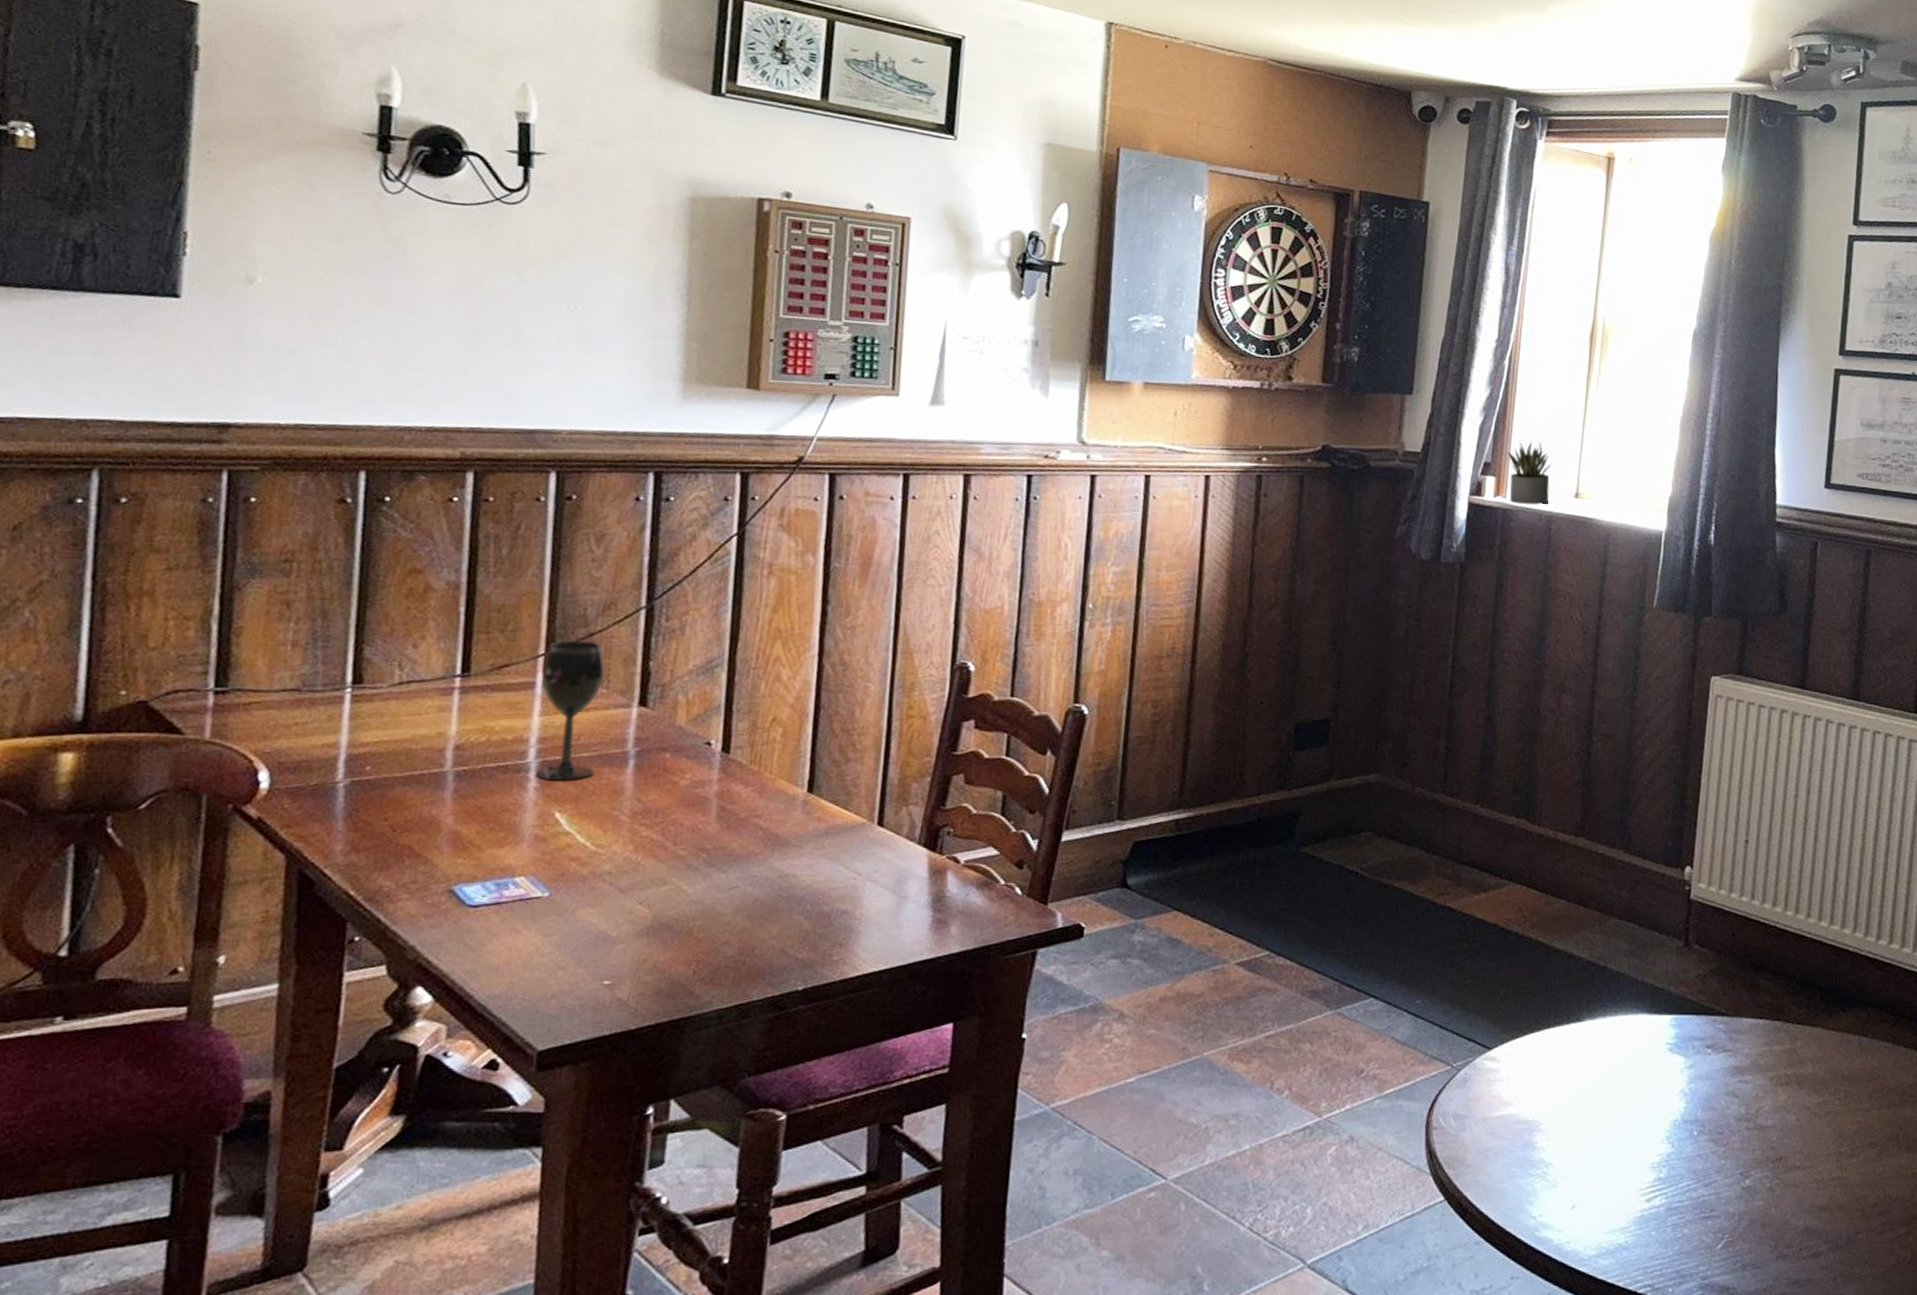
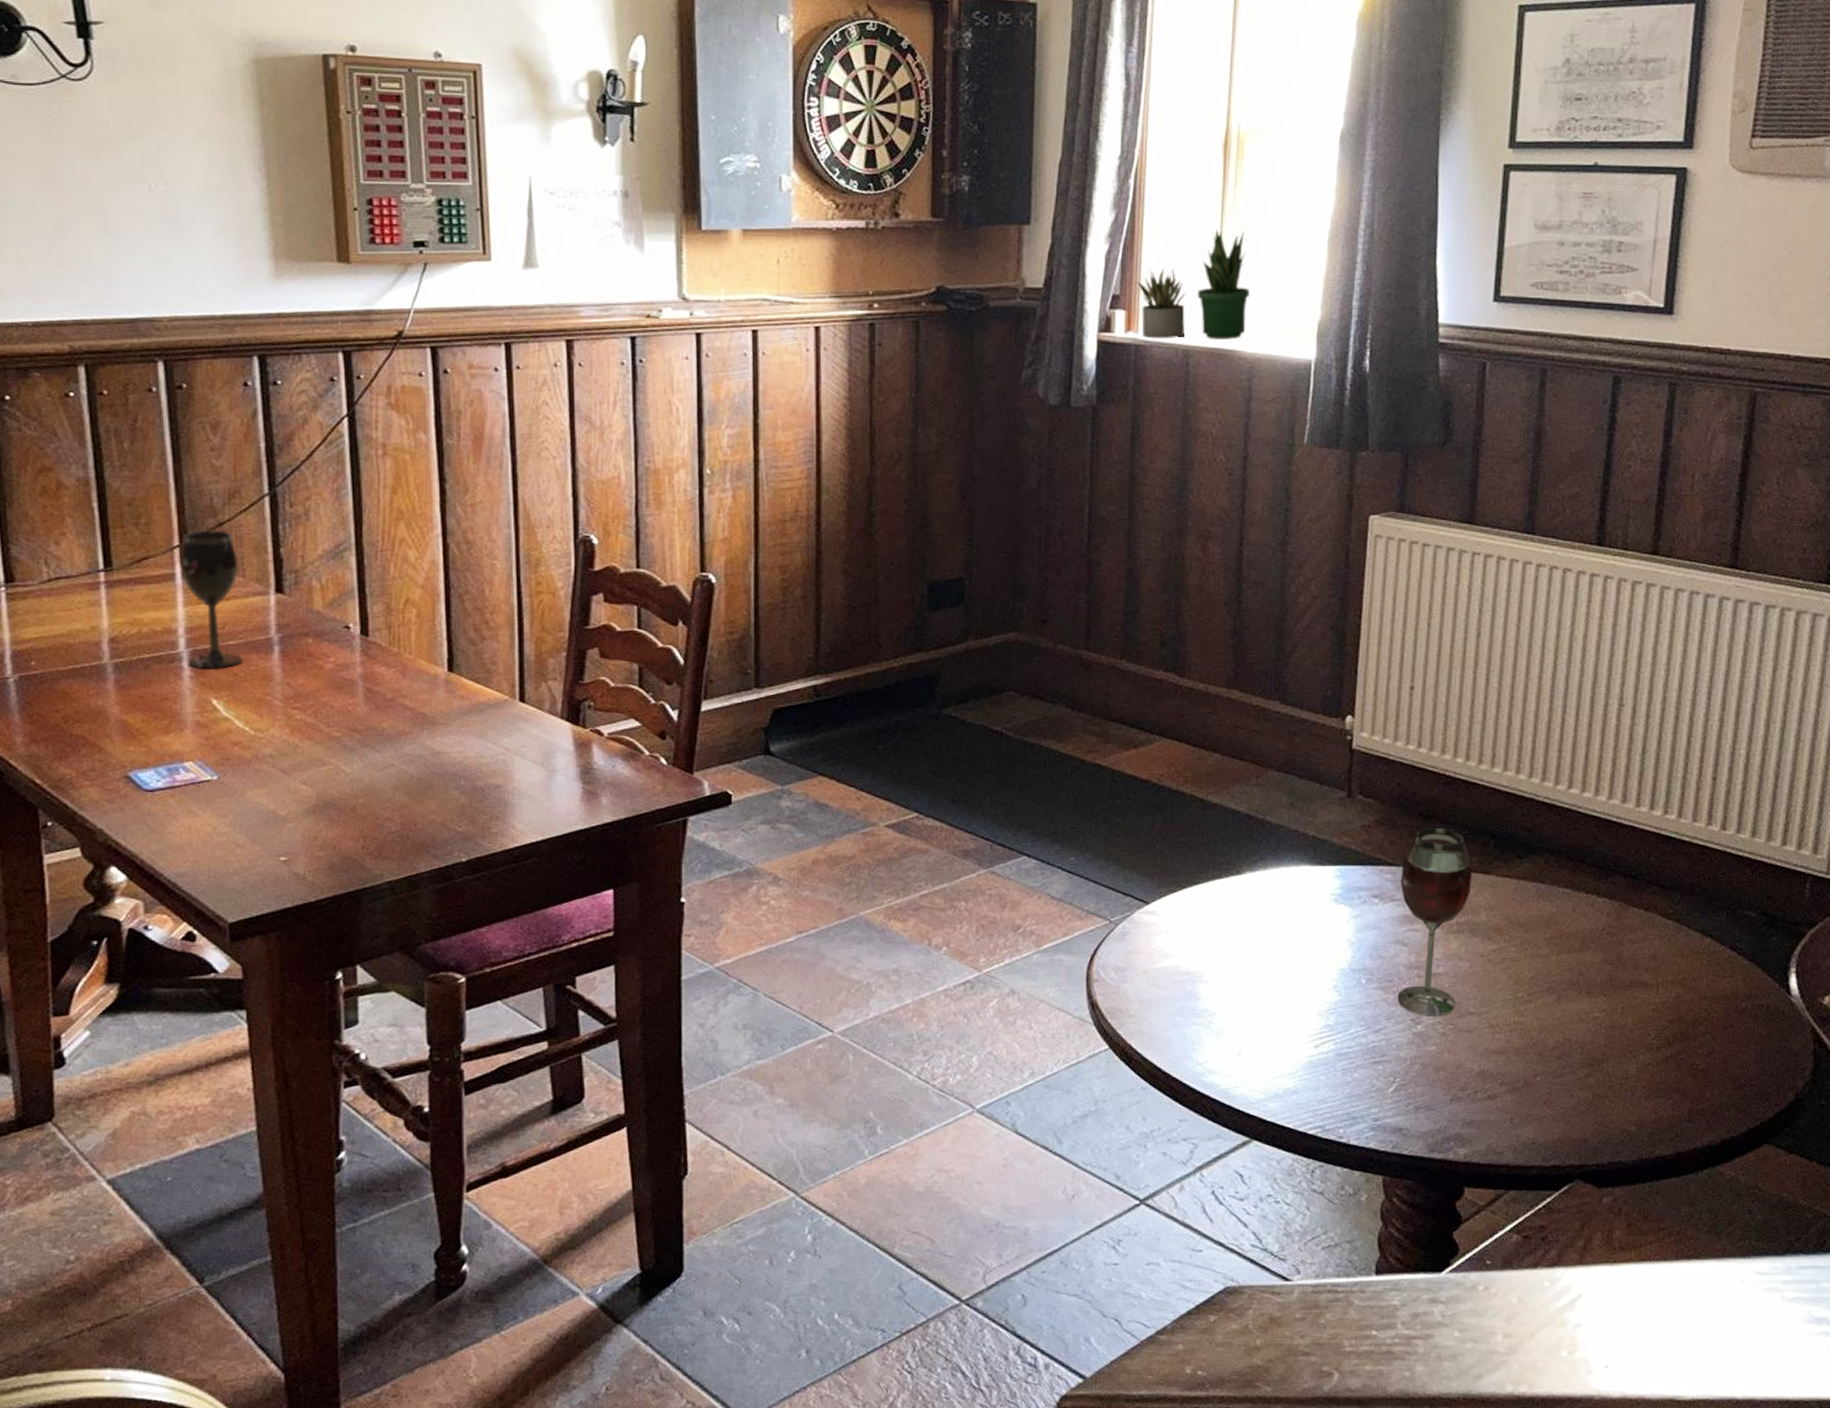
planter: none [1561,410,1609,509] -> present [1197,230,1250,340]
wineglass: none [1727,979,1800,1169] -> present [1397,828,1472,1015]

